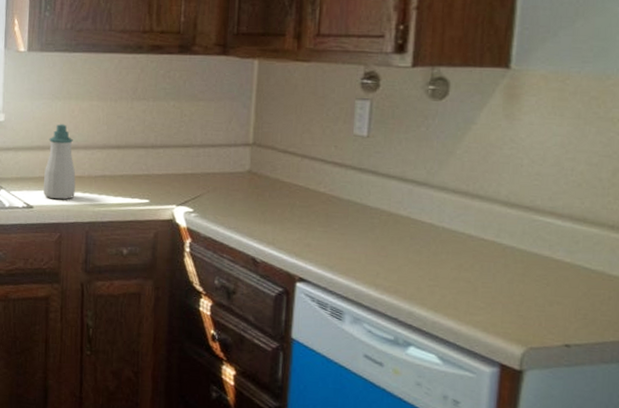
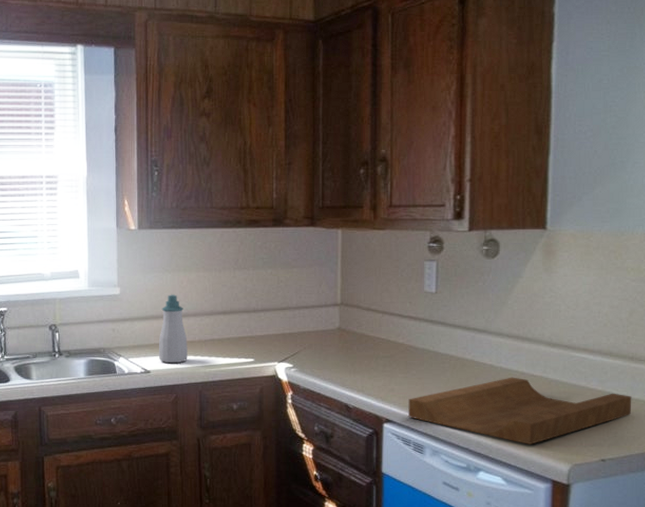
cutting board: none [326,239,610,320] -> present [408,377,632,444]

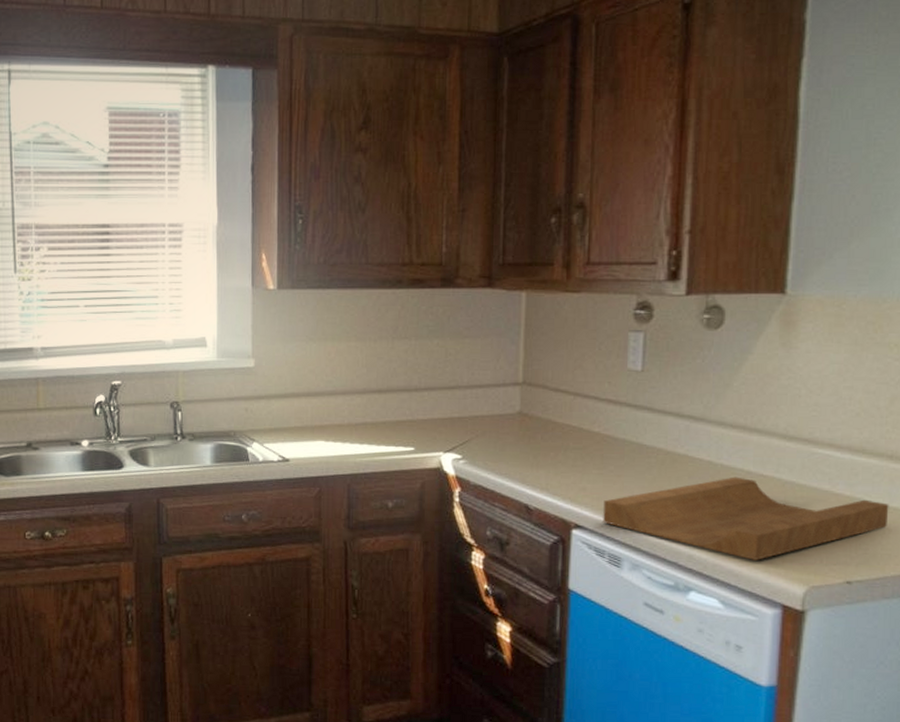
soap bottle: present [159,294,188,364] -> none [300,368,335,451]

